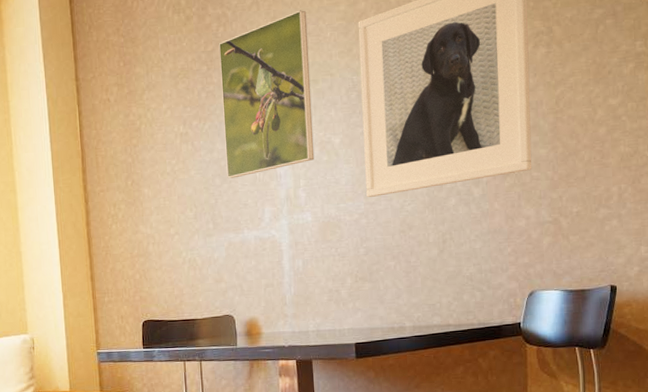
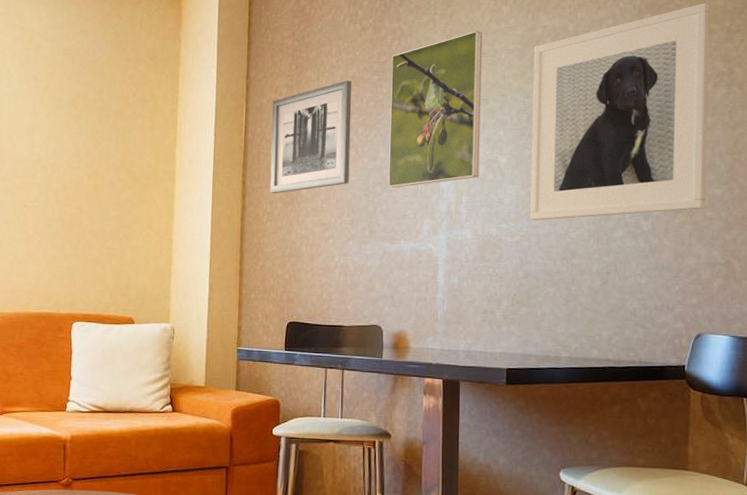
wall art: none [104,73,188,196] -> present [269,80,352,194]

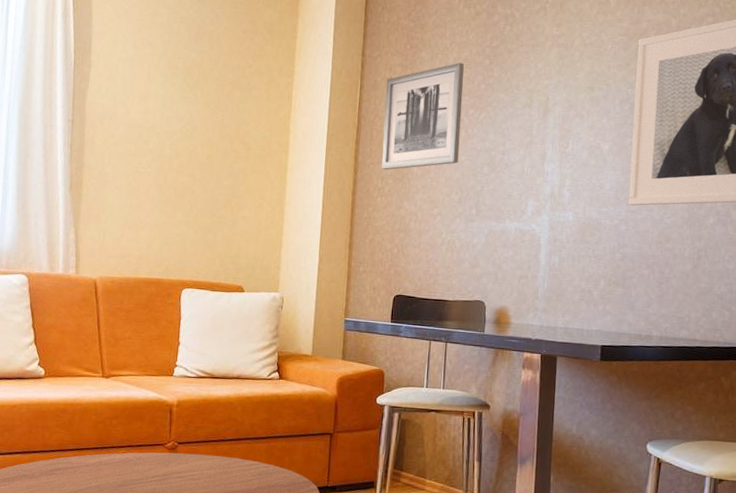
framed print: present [388,31,483,188] -> none [496,21,591,169]

